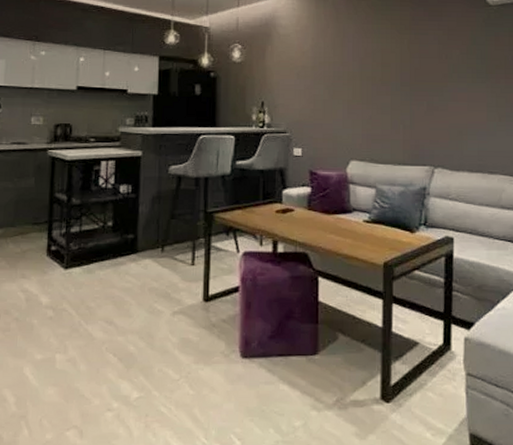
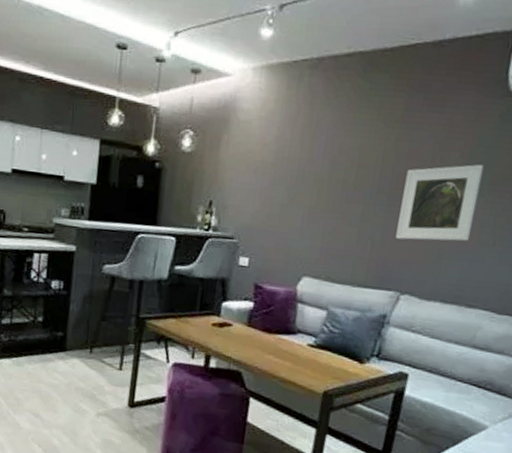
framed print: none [421,58,481,122] -> present [395,164,484,241]

